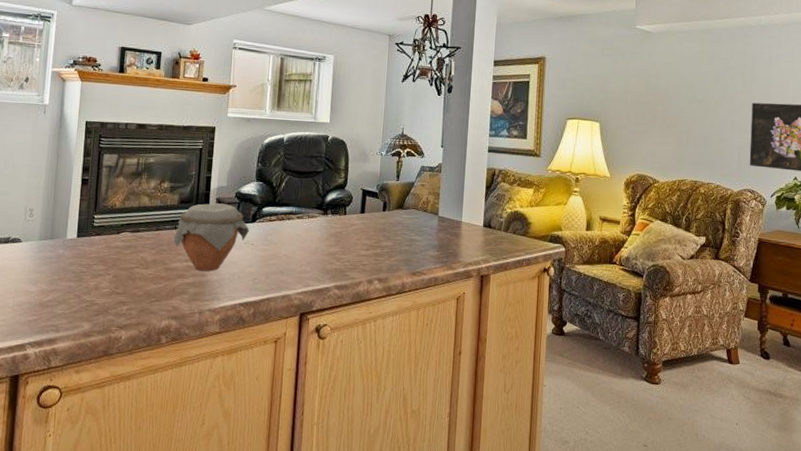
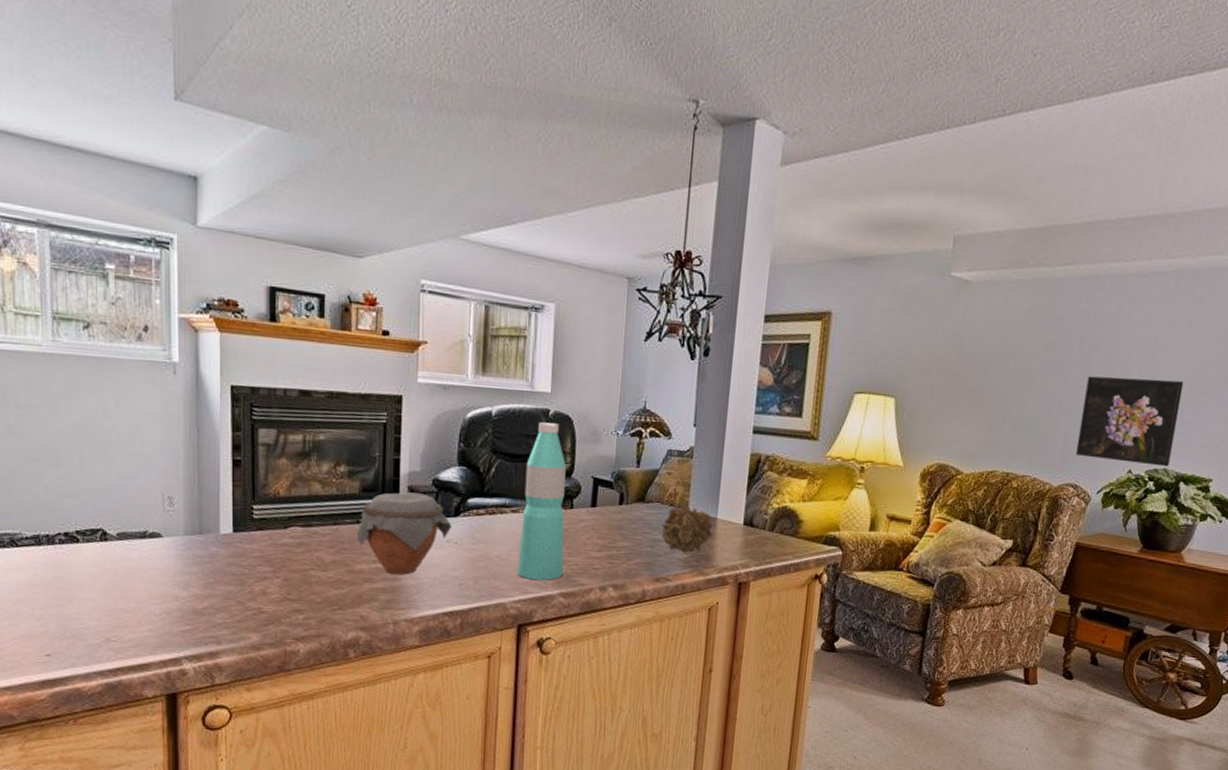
water bottle: none [300,146,341,275] -> present [517,422,566,580]
flower: none [417,212,458,251] -> present [661,506,713,554]

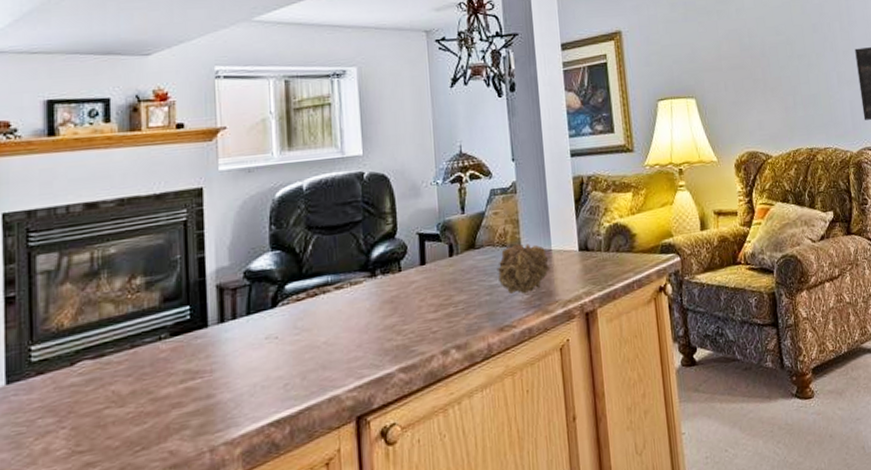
jar: present [356,492,453,575] -> none [158,289,271,392]
water bottle: present [517,422,566,580] -> none [345,185,400,361]

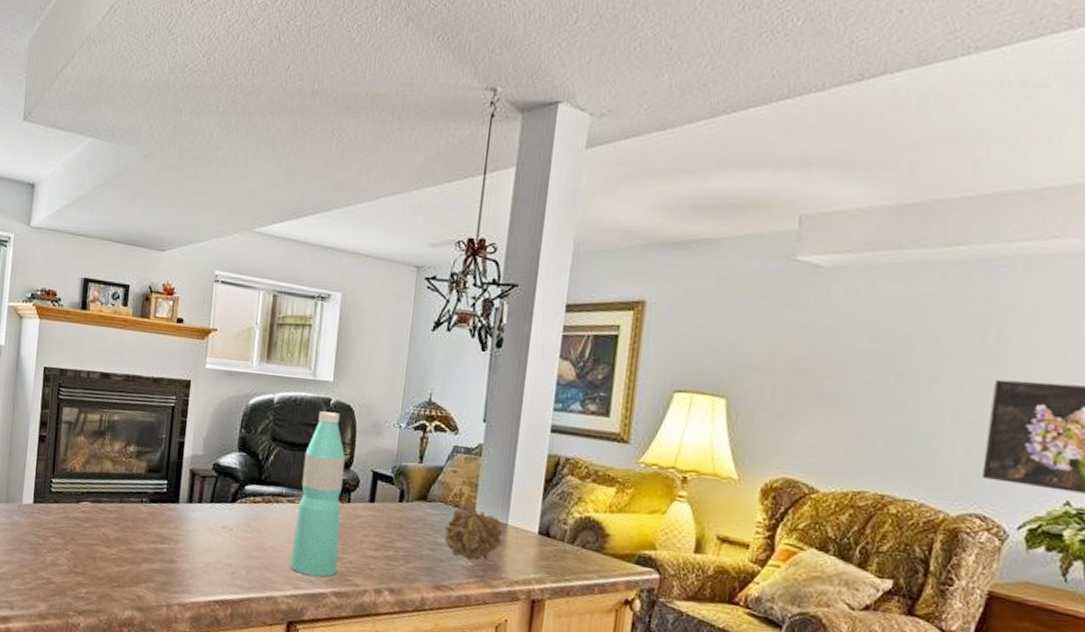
water bottle: none [345,185,400,361] -> present [290,411,345,577]

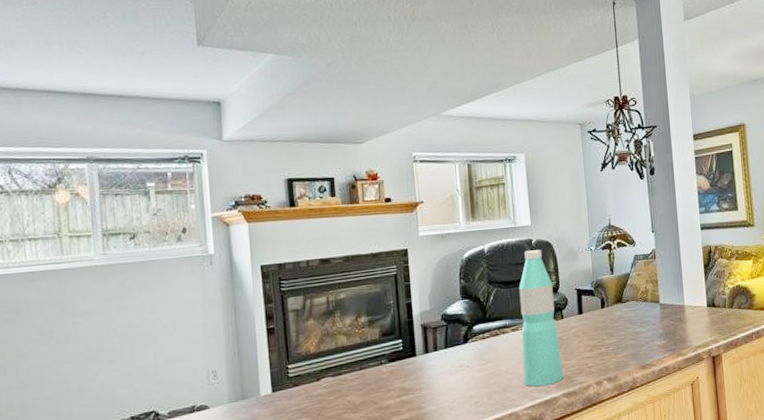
flower: present [444,508,503,561] -> none [640,299,683,340]

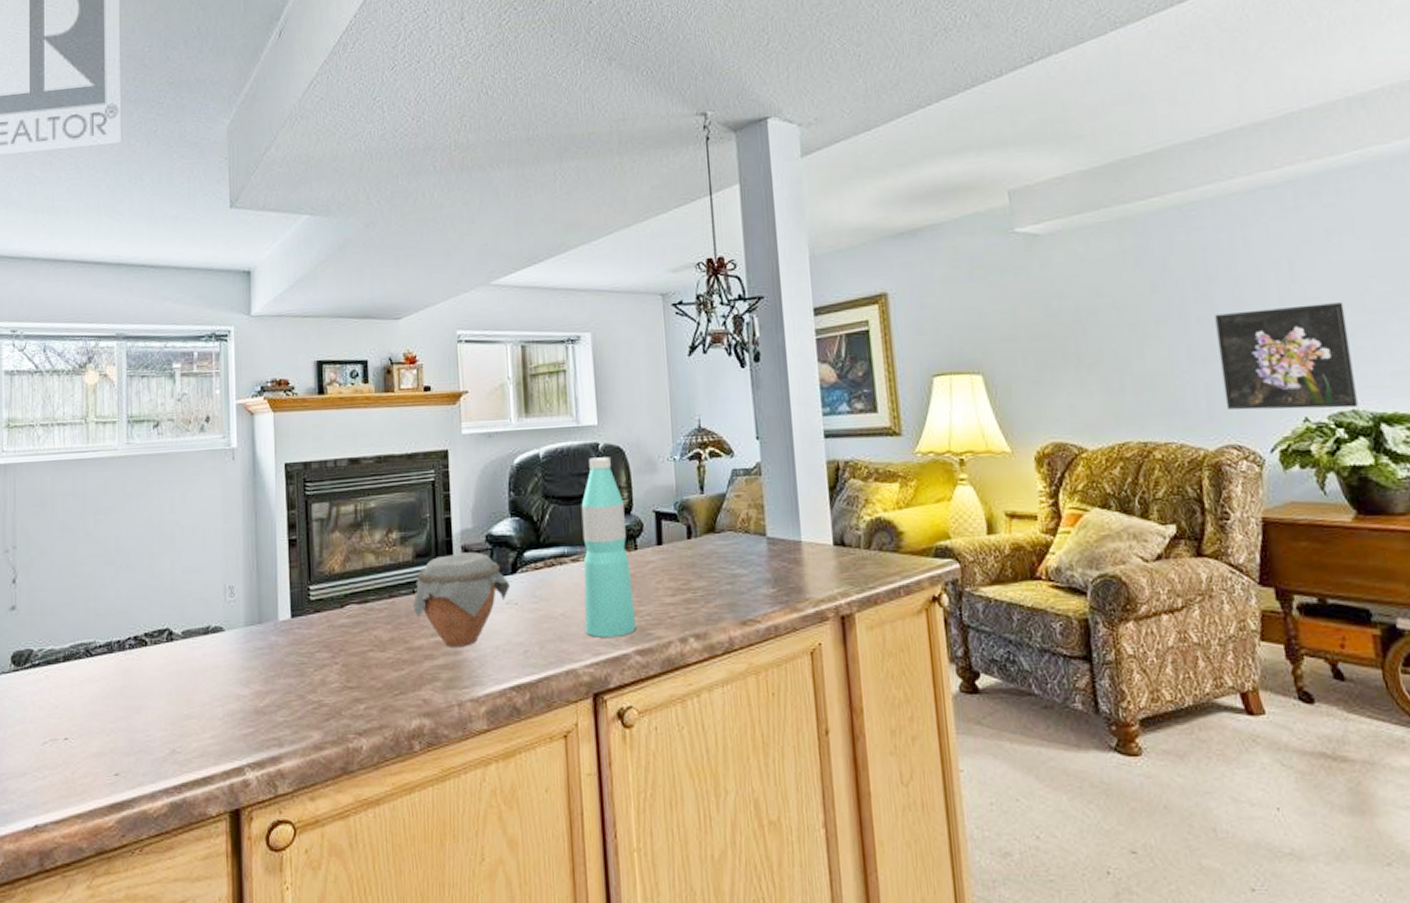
jar: none [380,328,463,404] -> present [412,552,511,647]

